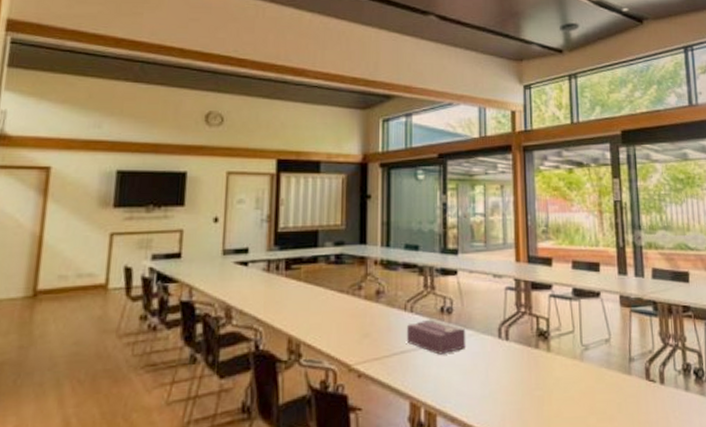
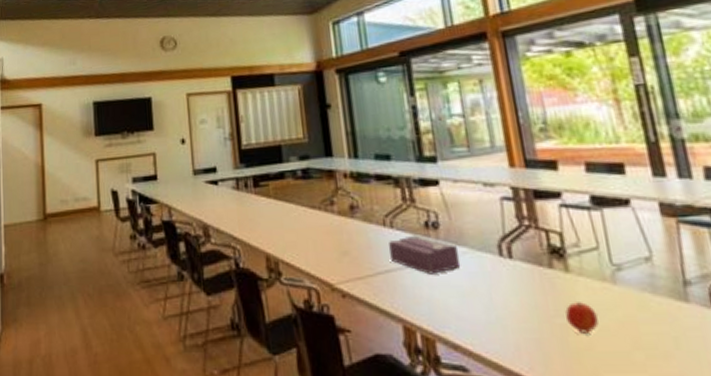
apple: none [544,377,568,403] -> present [565,302,599,333]

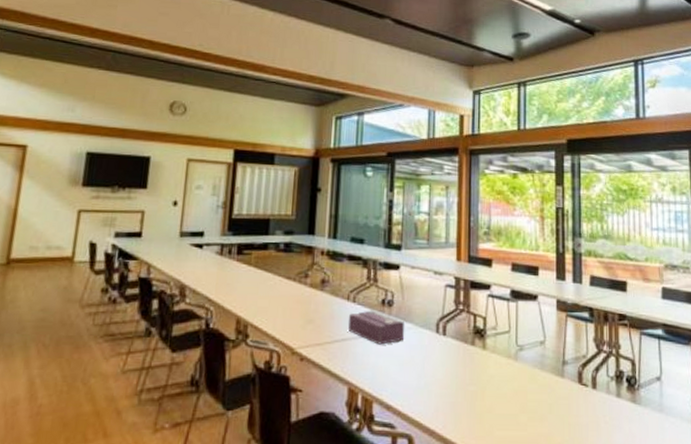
apple: present [565,302,599,333] -> none [477,374,501,399]

